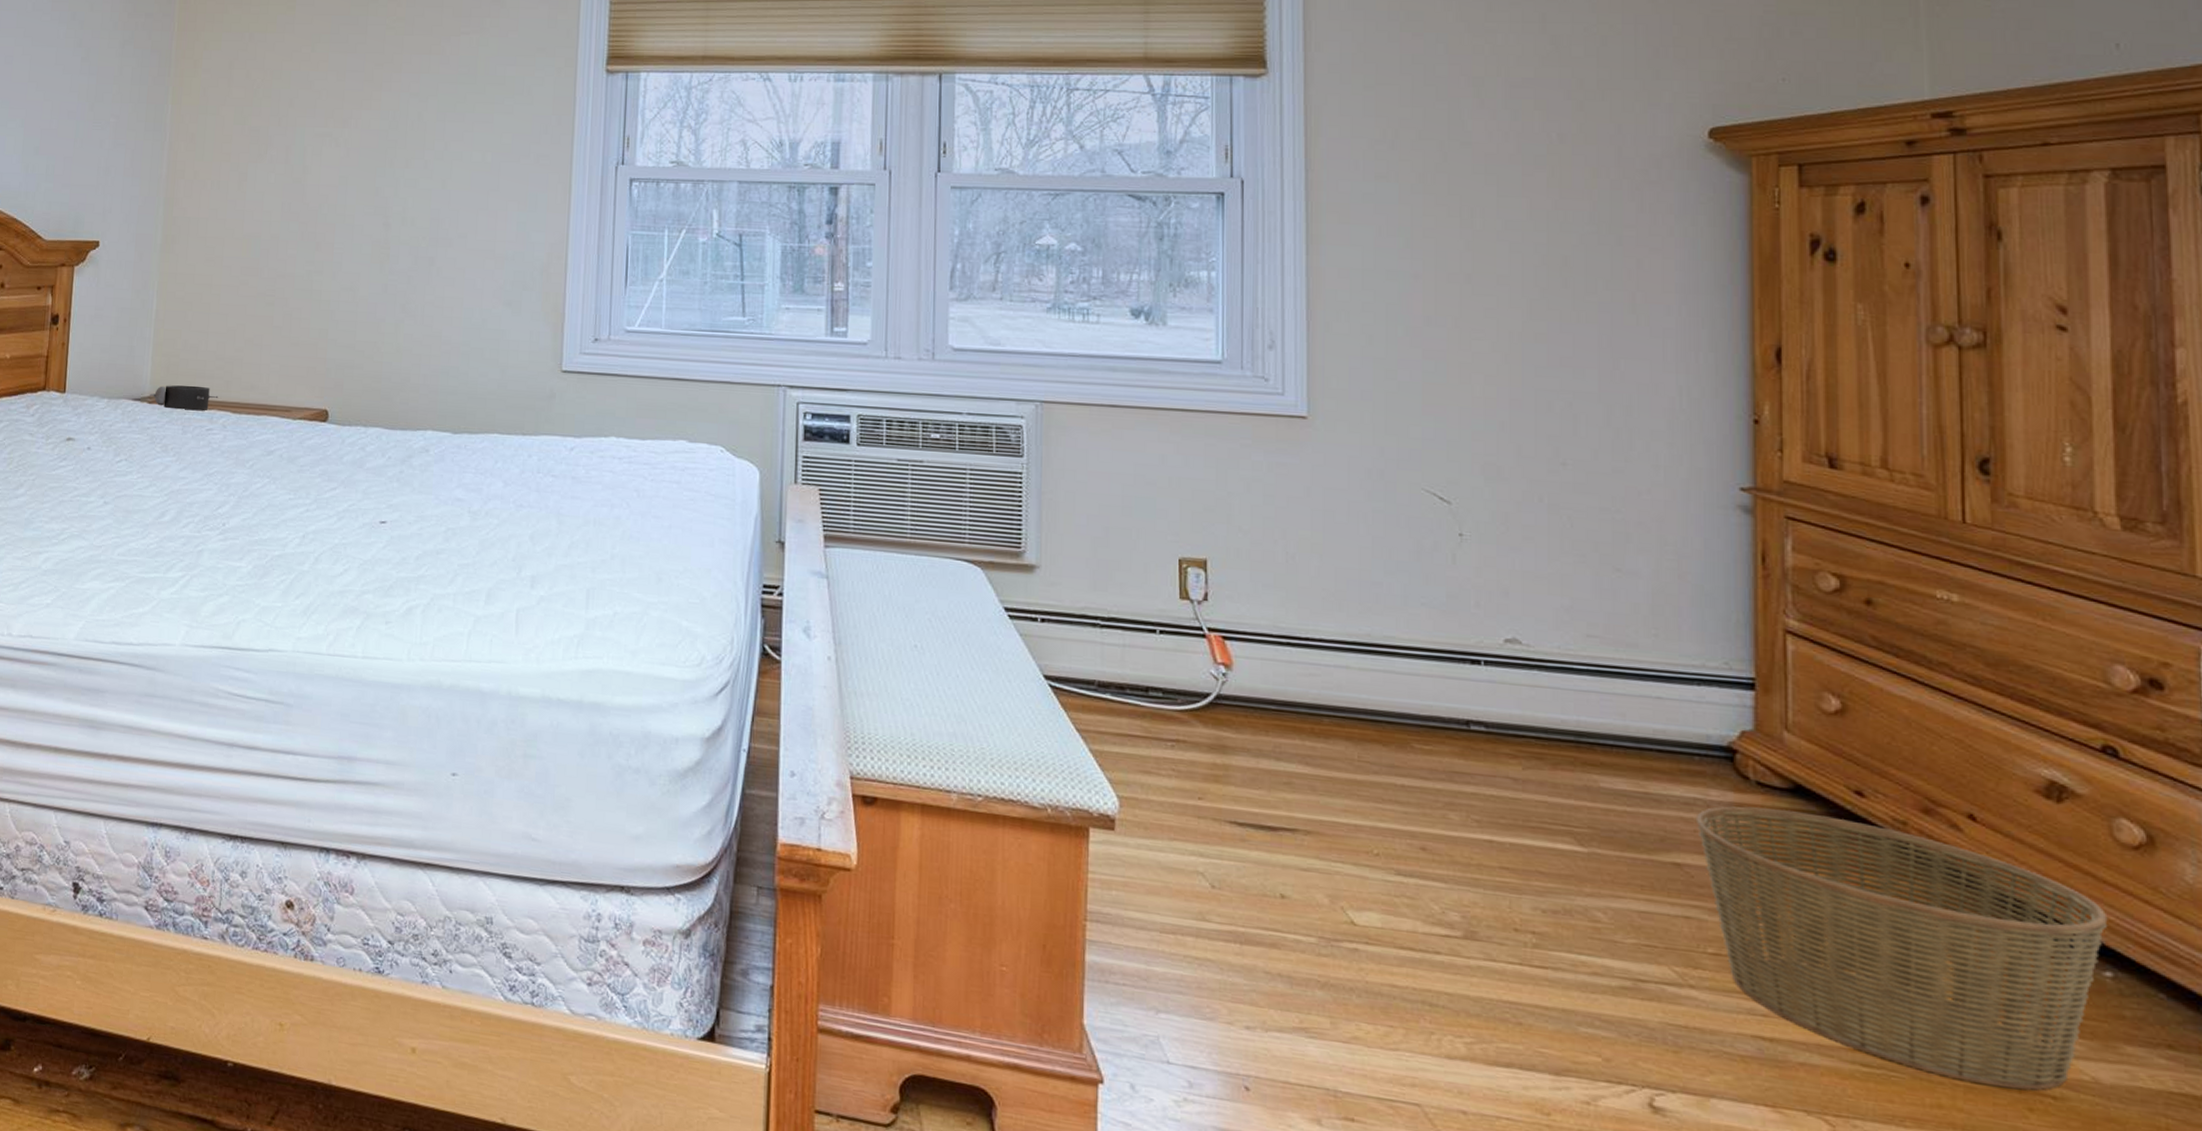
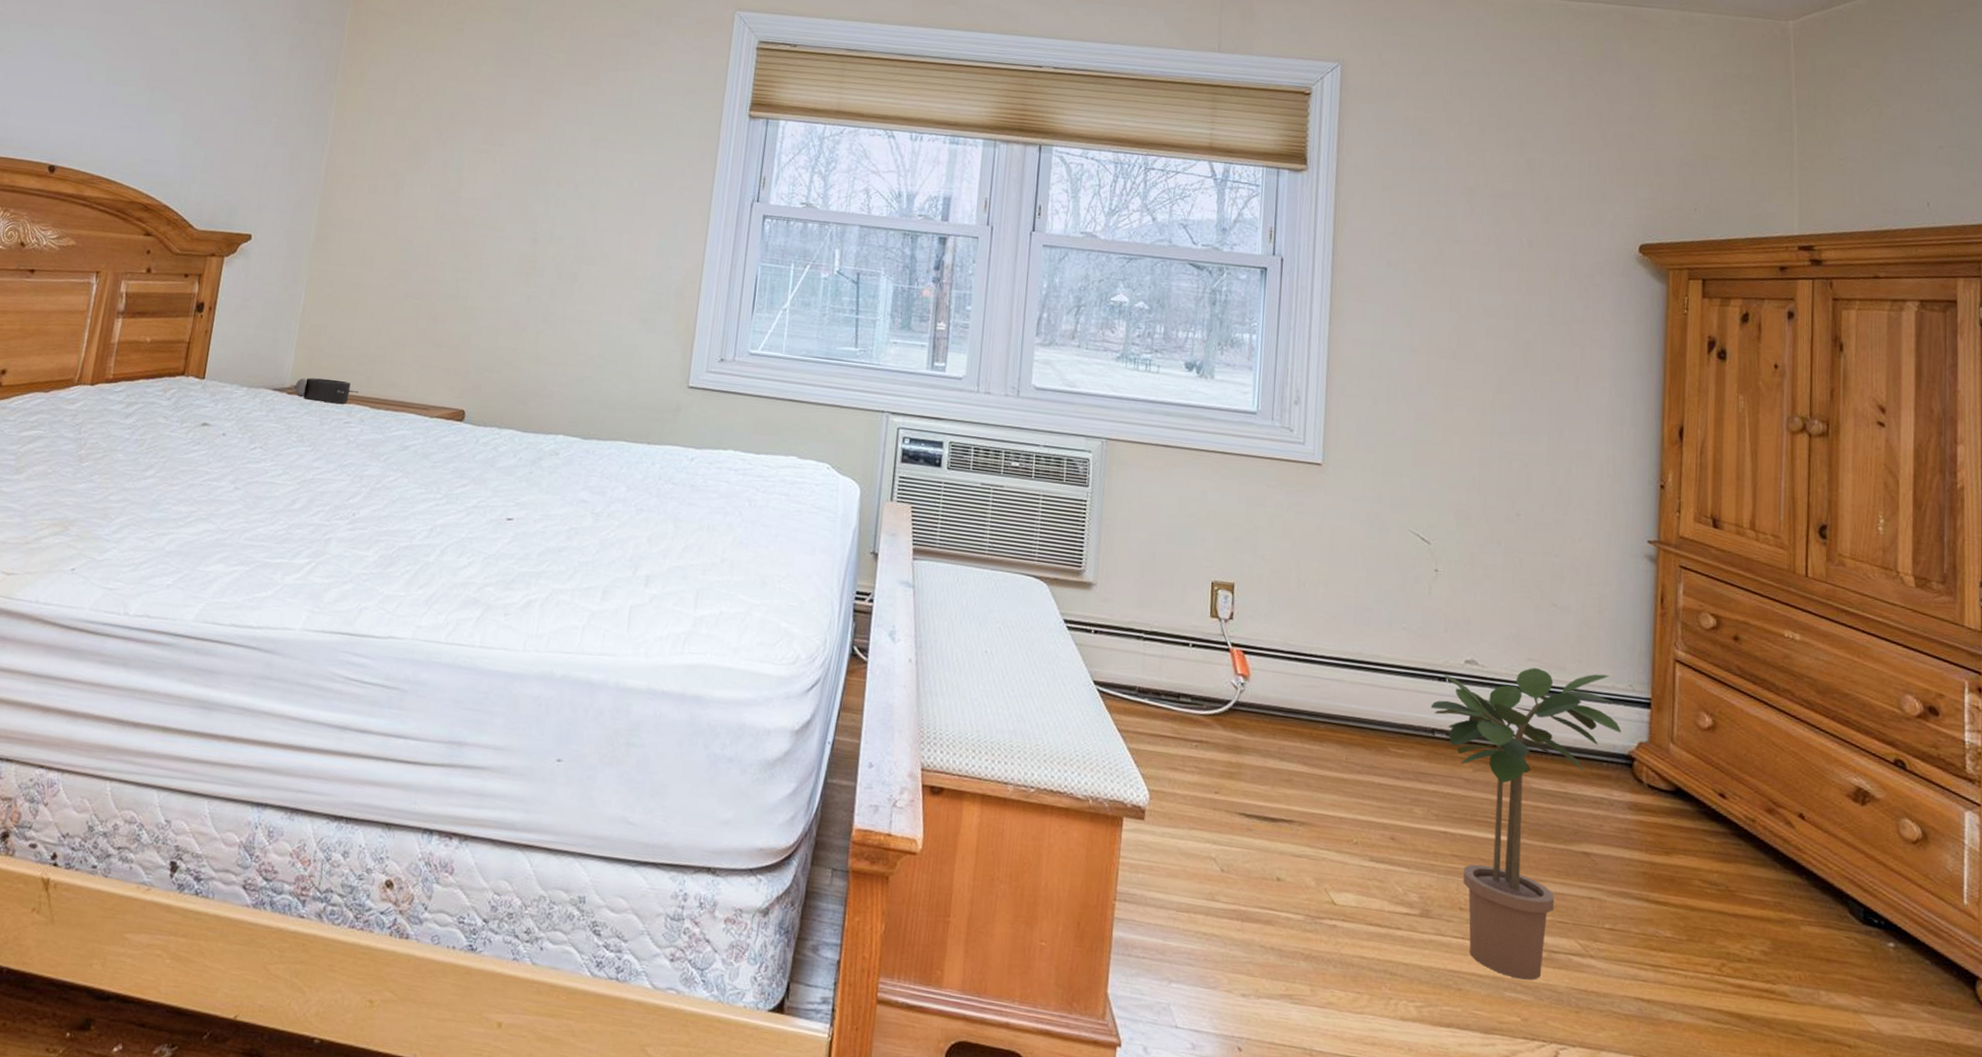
potted plant: none [1463,645,1718,1014] -> present [1430,667,1622,980]
basket: present [1695,806,2108,1091] -> none [1601,805,1893,1041]

